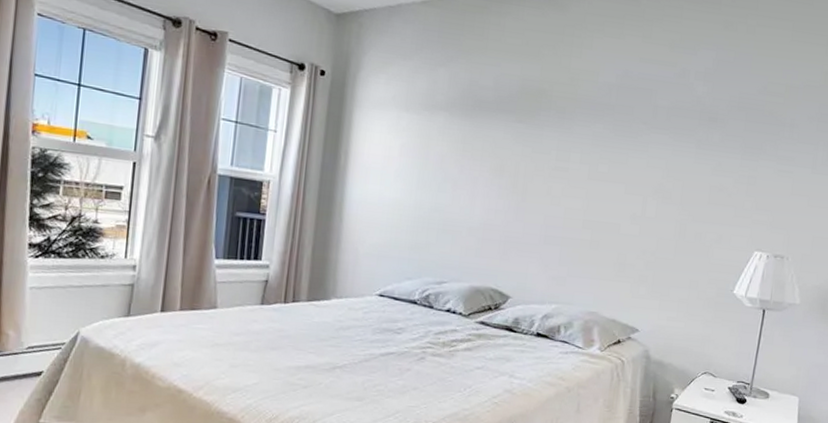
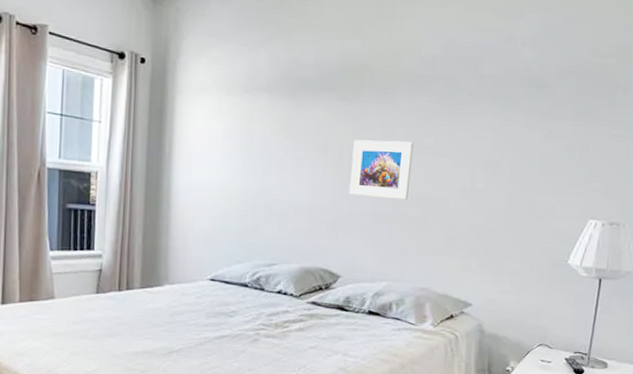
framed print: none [522,162,587,224] -> present [349,139,413,200]

